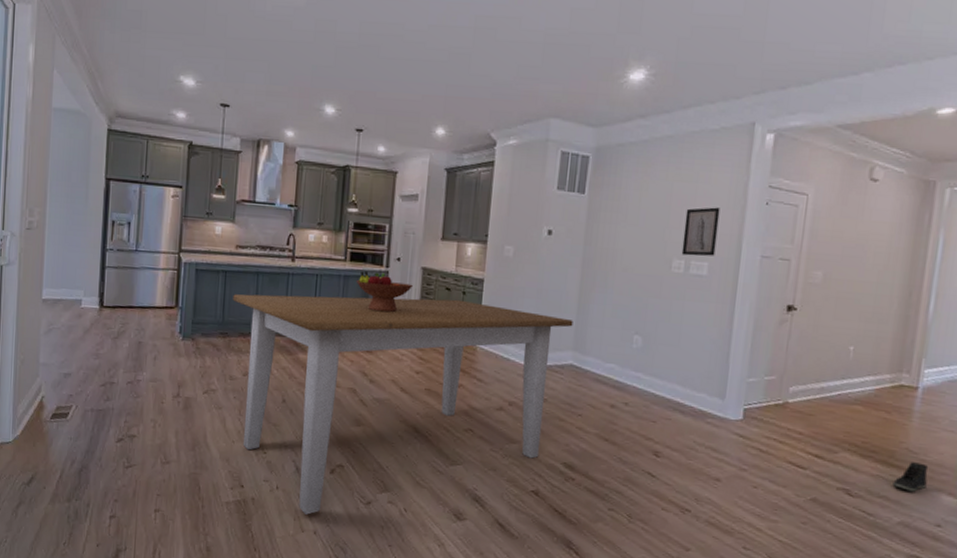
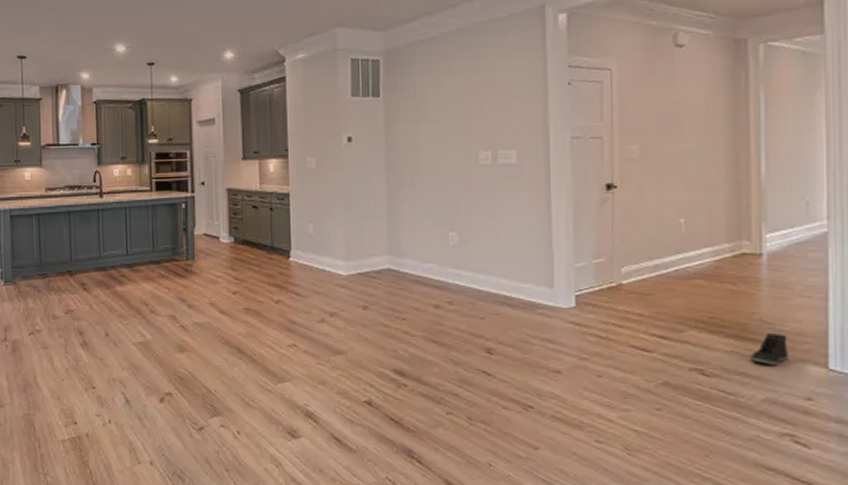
table: present [233,294,573,515] -> none [48,216,385,446]
fruit bowl: present [356,271,413,313] -> none [164,198,220,237]
wall art: present [681,207,720,256] -> none [486,94,522,146]

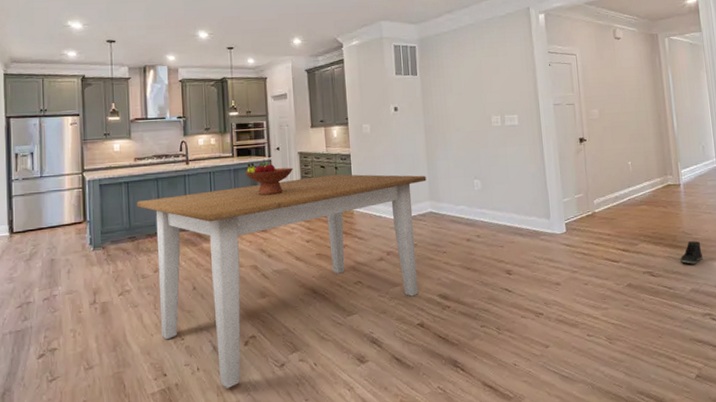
table: none [48,216,385,446] -> present [137,174,426,388]
fruit bowl: none [164,198,220,237] -> present [244,162,293,196]

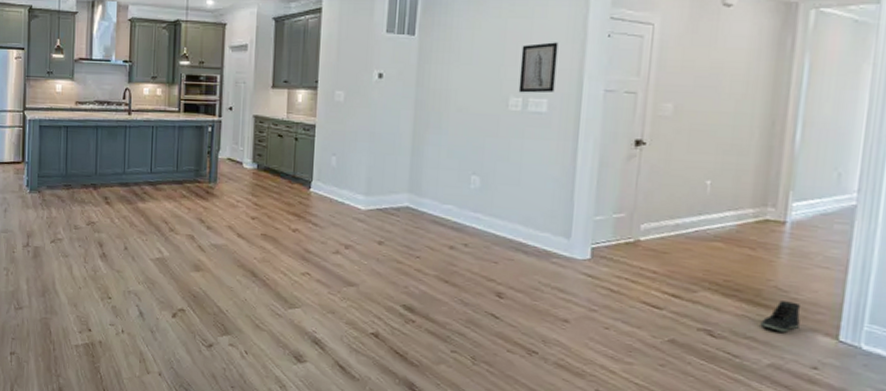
table: present [137,174,426,388] -> none [74,145,408,357]
fruit bowl: present [244,162,293,196] -> none [190,121,245,161]
wall art: none [494,72,521,112] -> present [518,42,559,93]

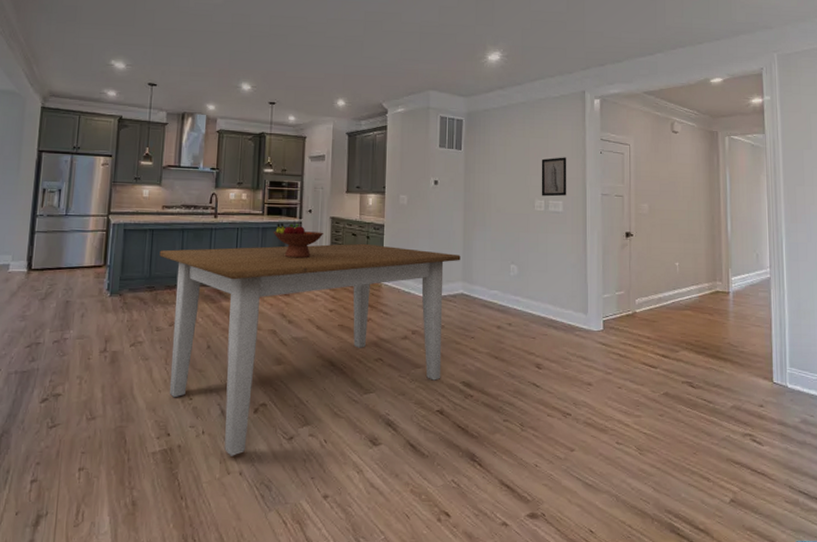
table: none [74,145,408,357] -> present [159,243,461,456]
fruit bowl: none [190,121,245,161] -> present [273,223,323,259]
sneaker: present [760,301,802,332] -> none [723,354,747,379]

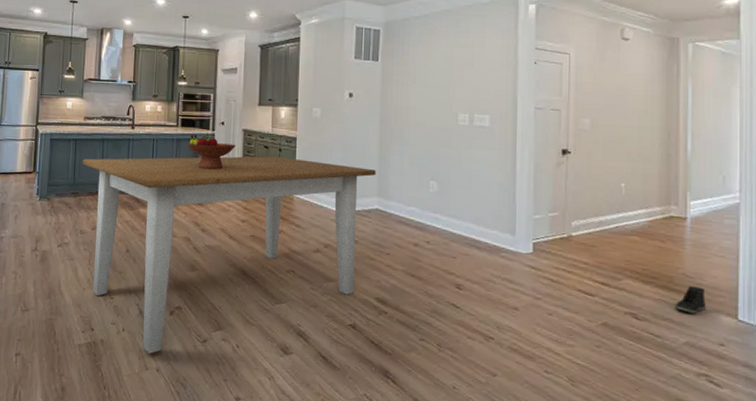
wall art: present [541,157,567,197] -> none [465,68,496,110]
sneaker: none [723,354,747,379] -> present [675,286,706,314]

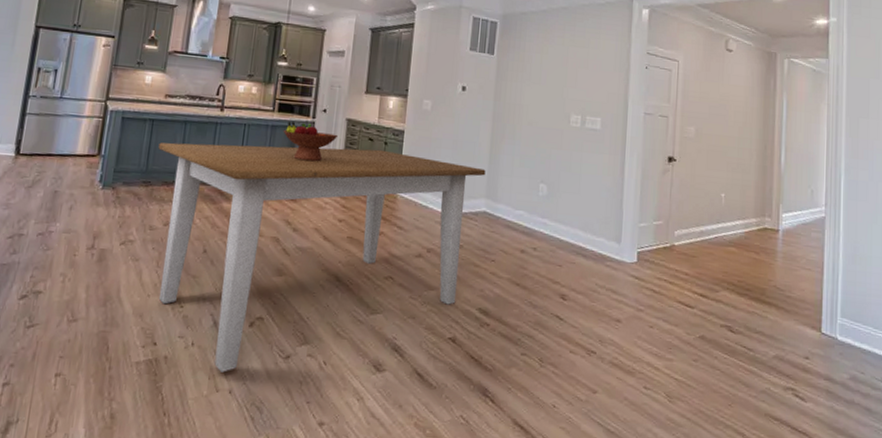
sneaker: present [675,286,706,314] -> none [766,298,794,327]

